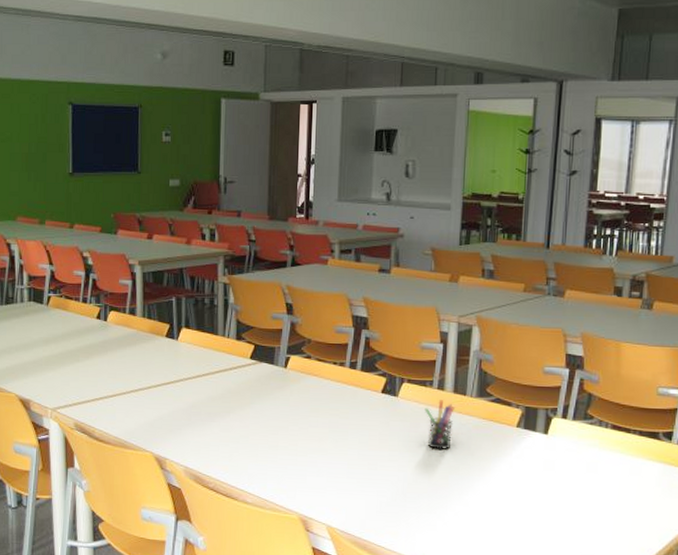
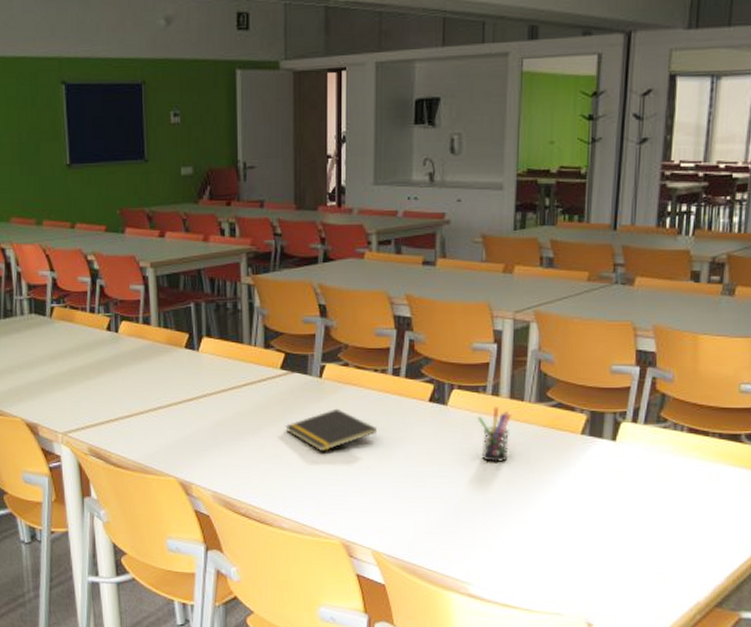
notepad: none [252,396,335,435] -> present [285,408,378,452]

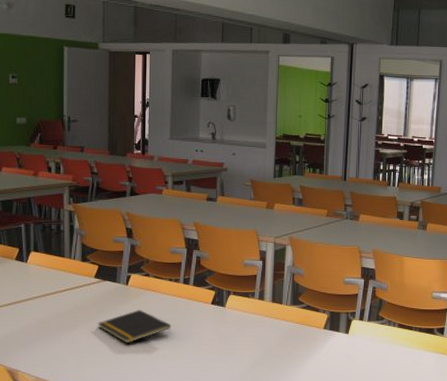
pen holder: present [478,407,511,463] -> none [248,308,273,351]

